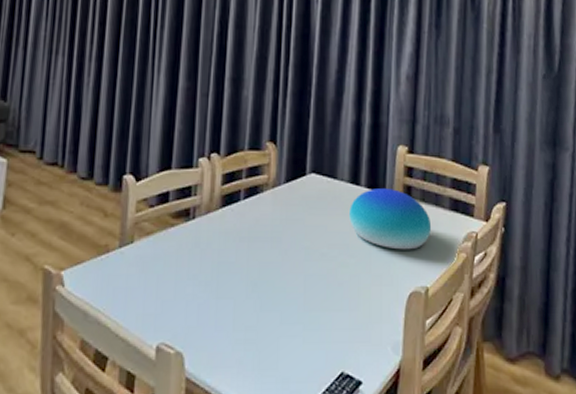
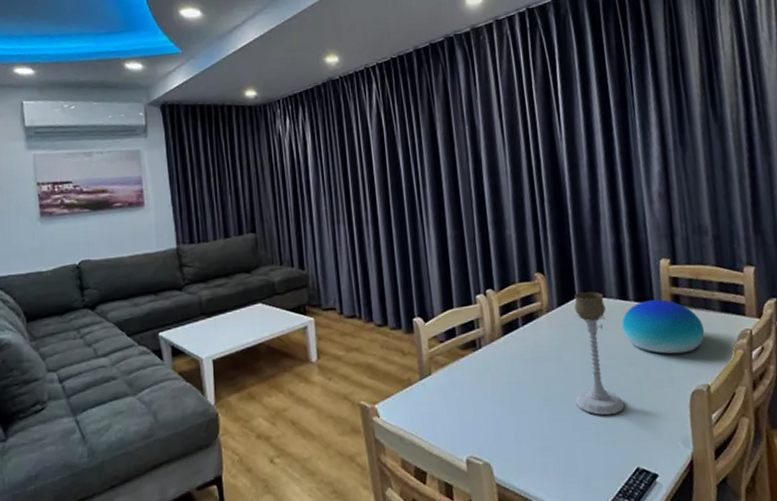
candle holder: none [288,169,339,310] -> present [574,291,625,416]

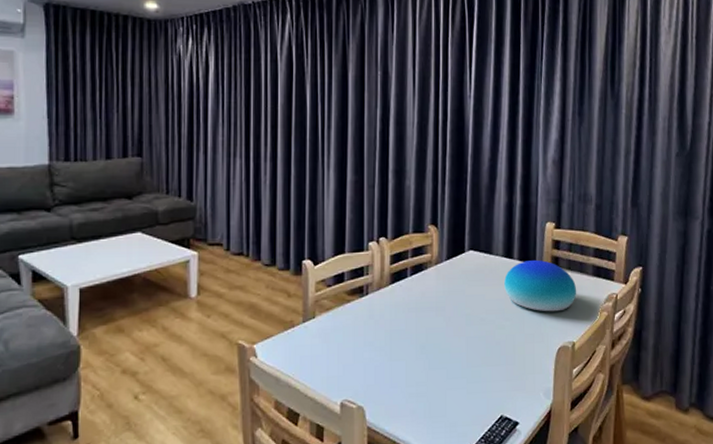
candle holder: present [574,291,625,416] -> none [452,247,497,366]

